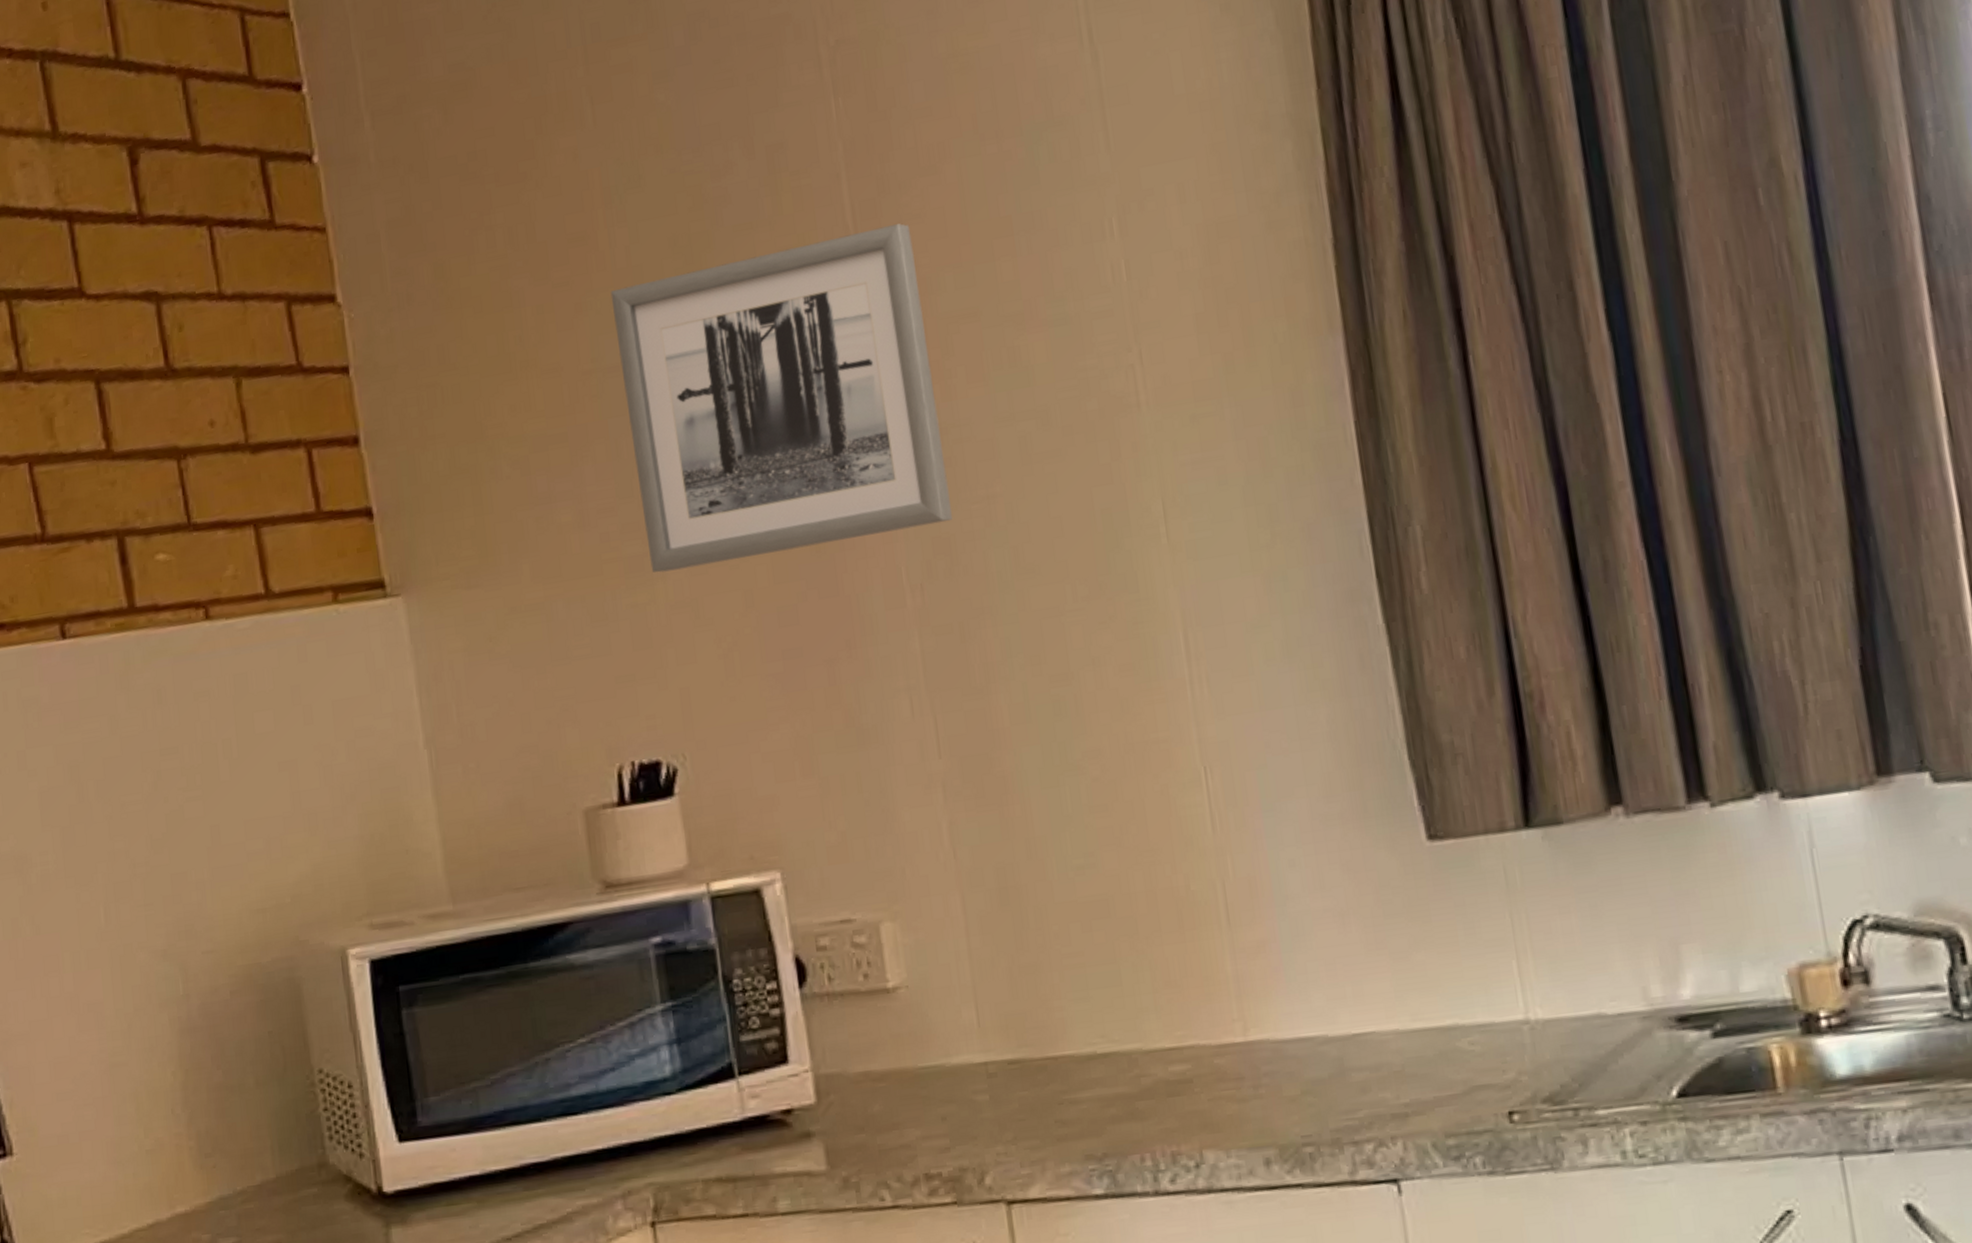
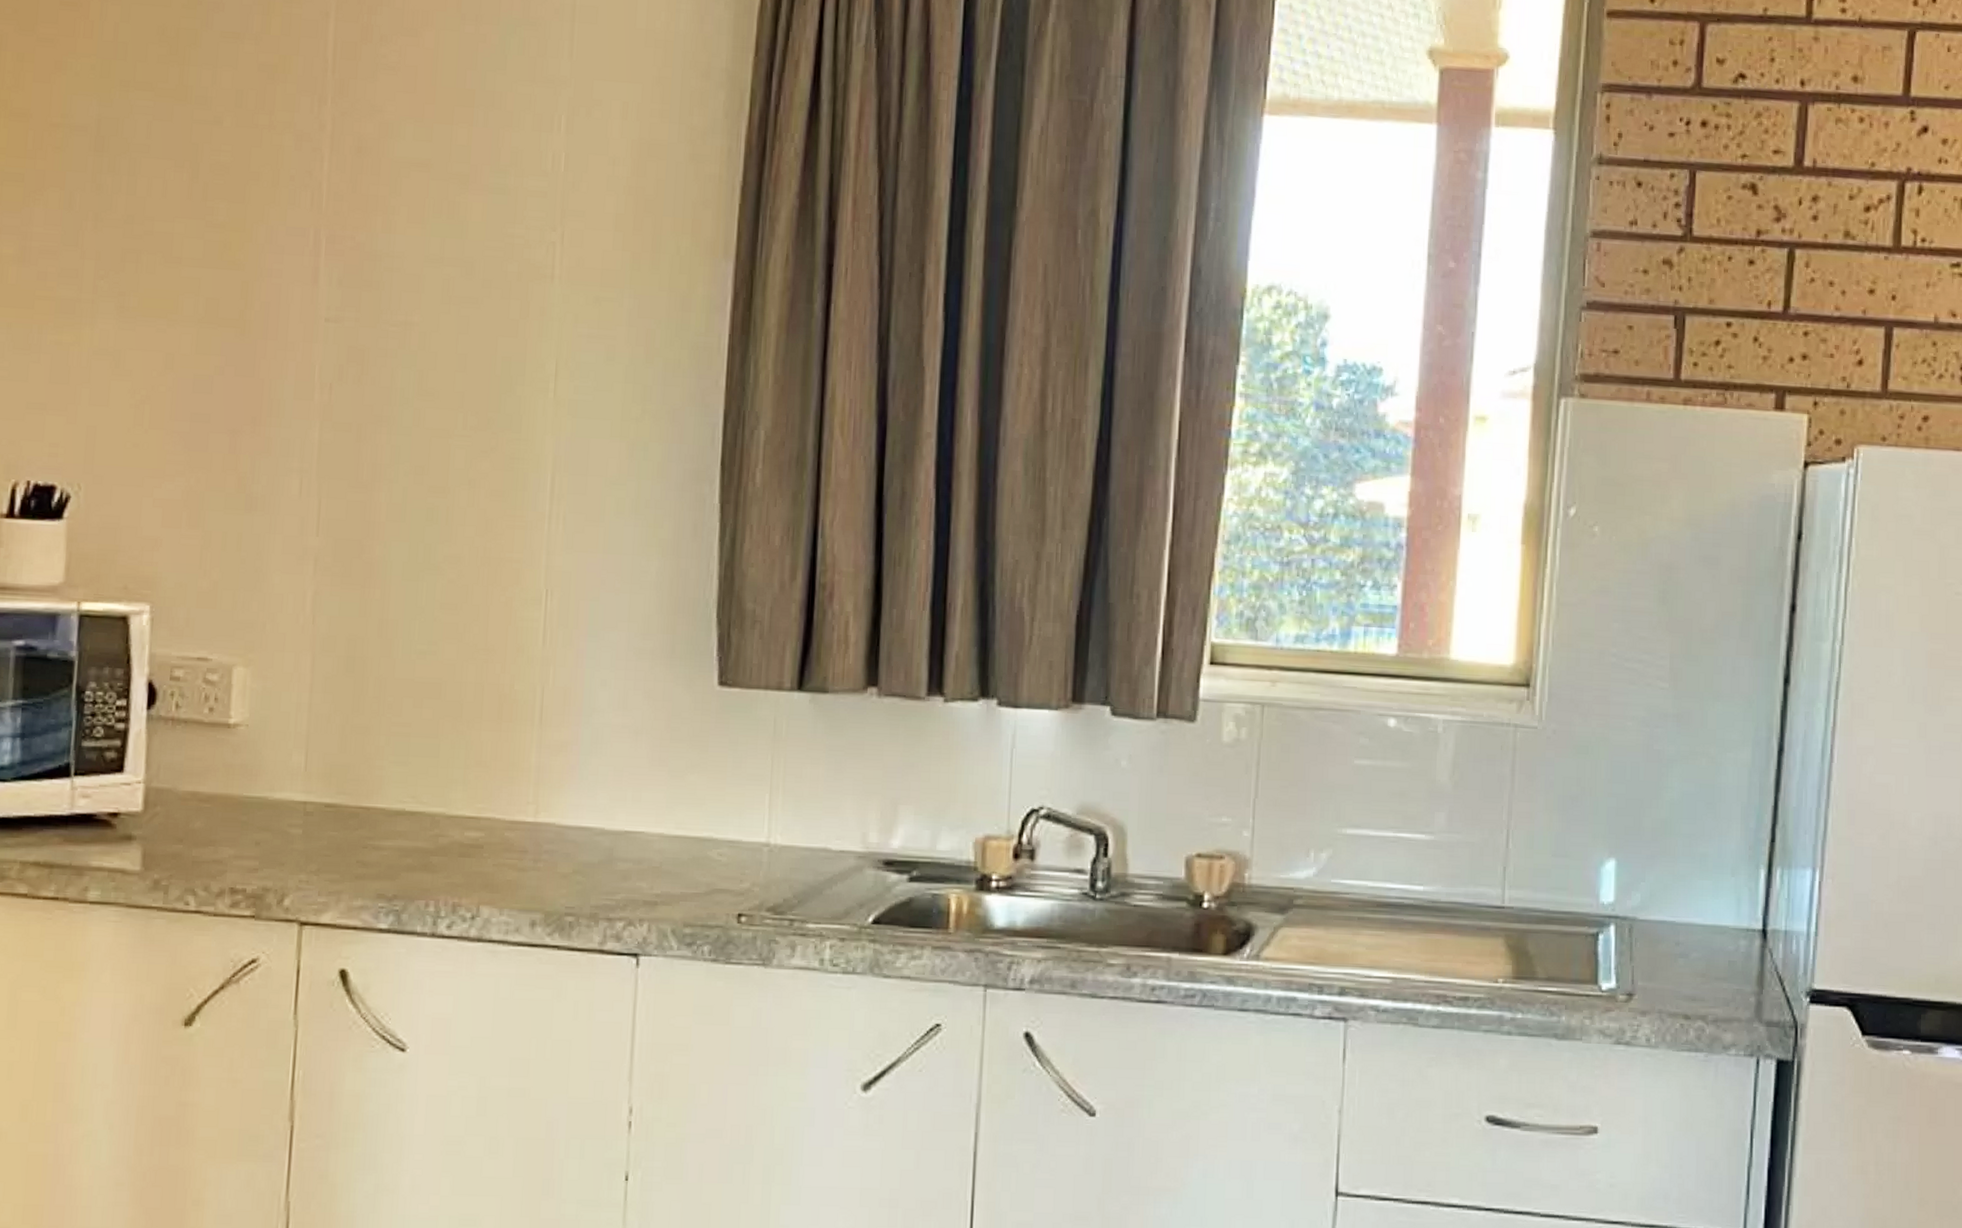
wall art: present [610,223,953,573] -> none [81,58,383,336]

